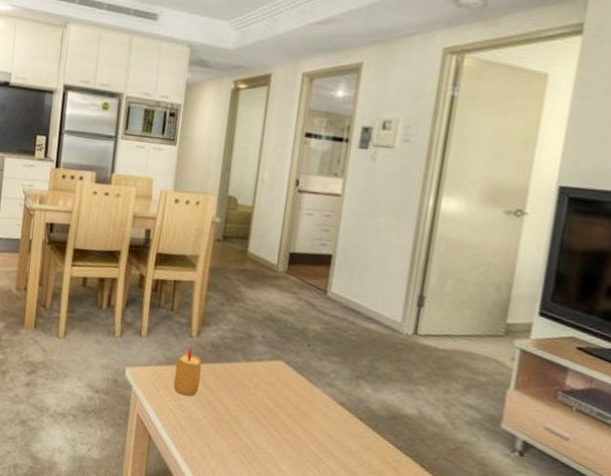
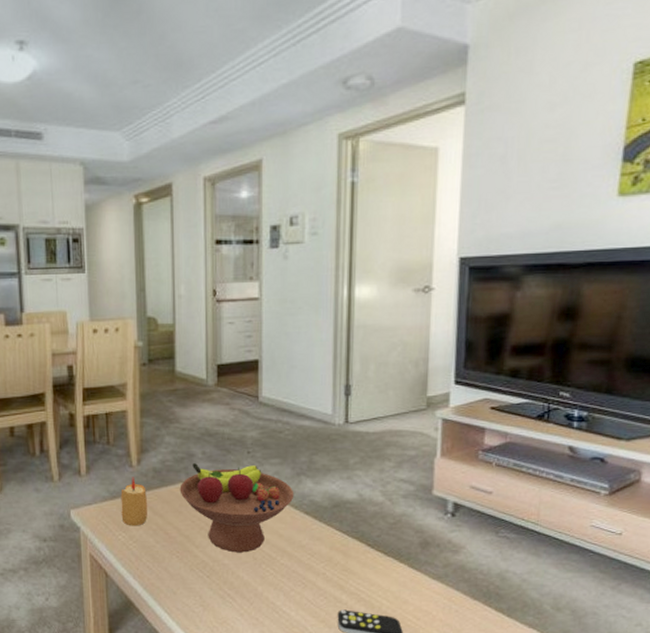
fruit bowl: none [234,344,351,447] -> present [179,462,294,553]

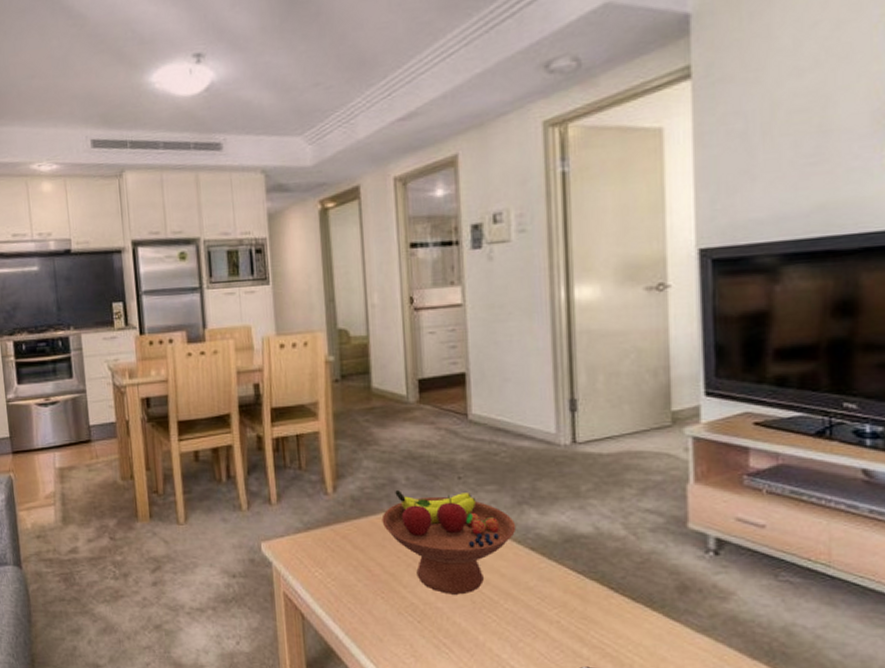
candle: present [120,477,147,526] -> none [315,505,347,562]

